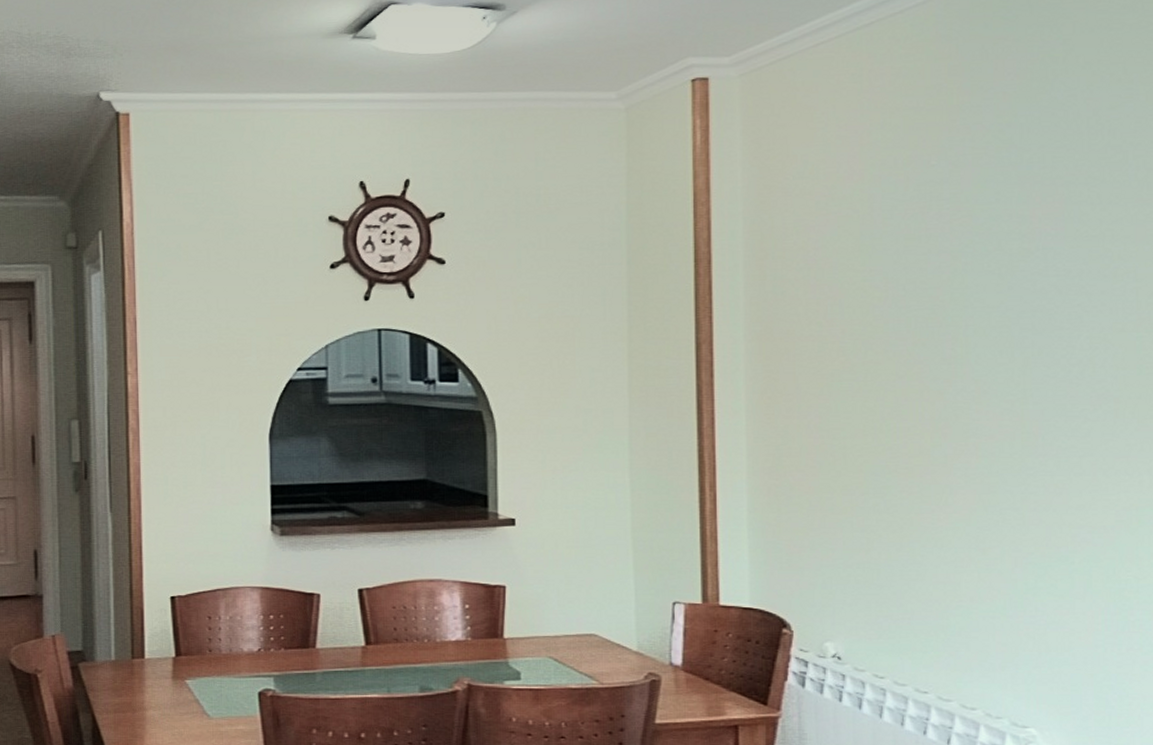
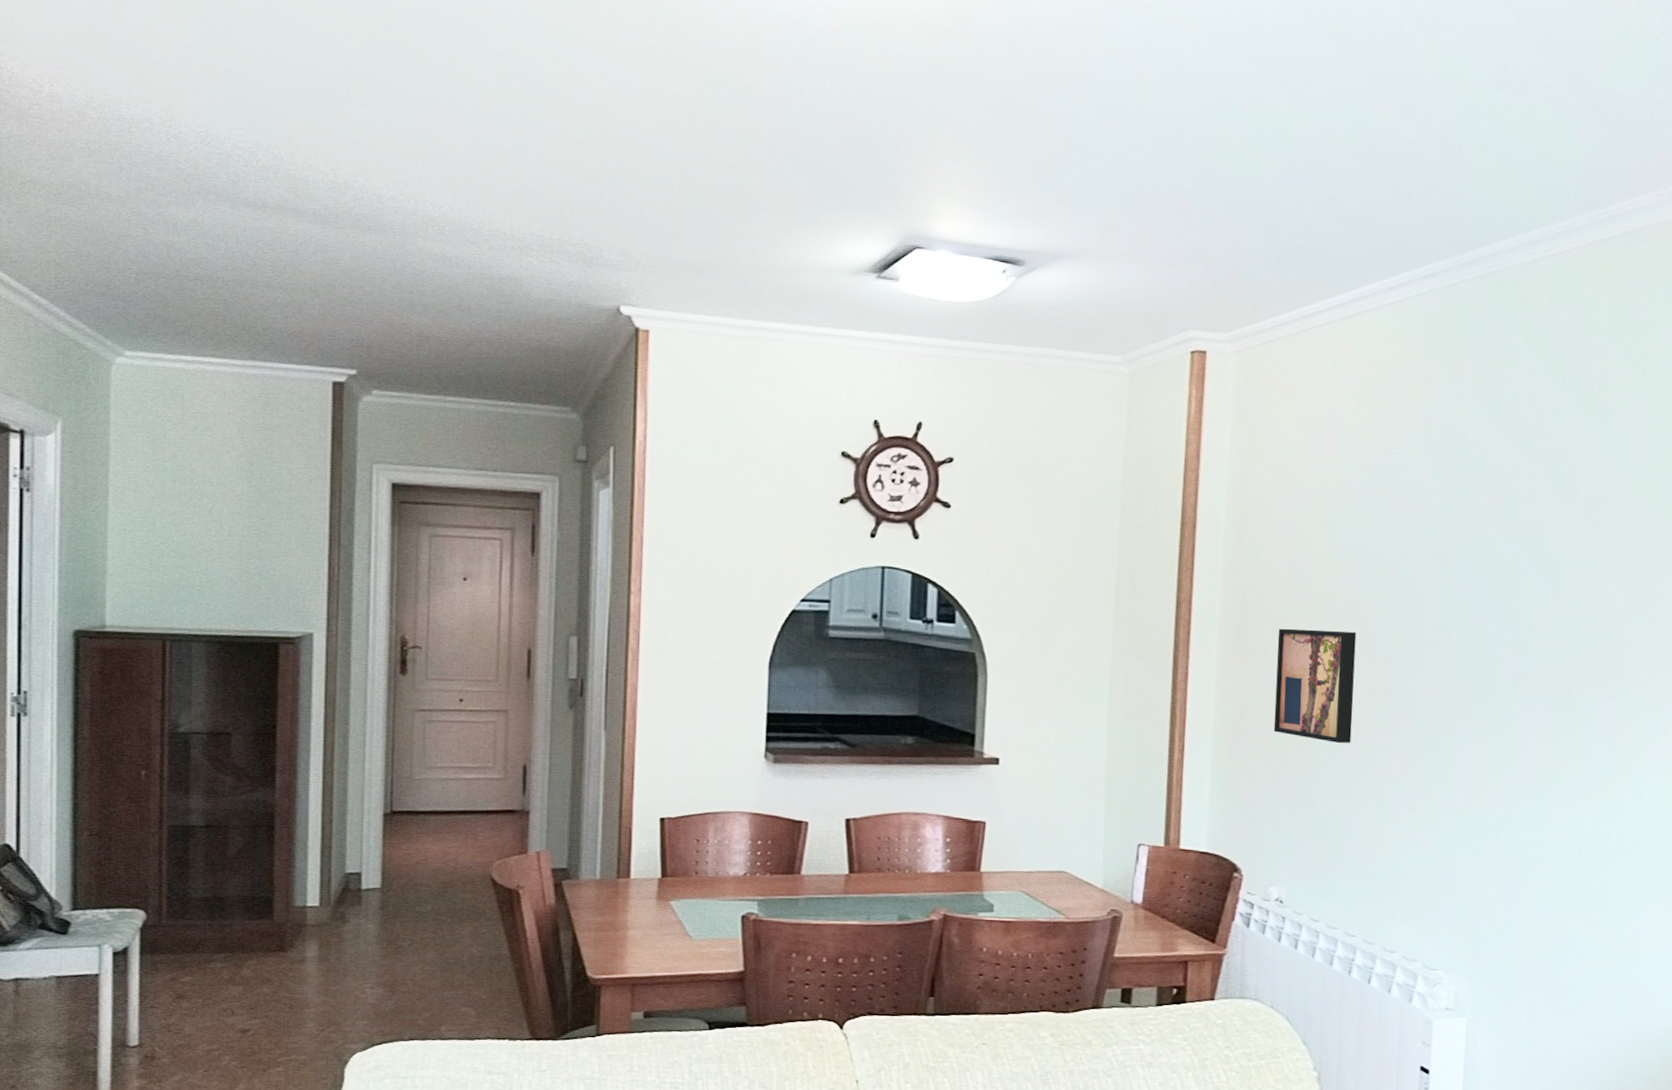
wall art: none [812,362,906,484] -> present [1273,628,1357,744]

